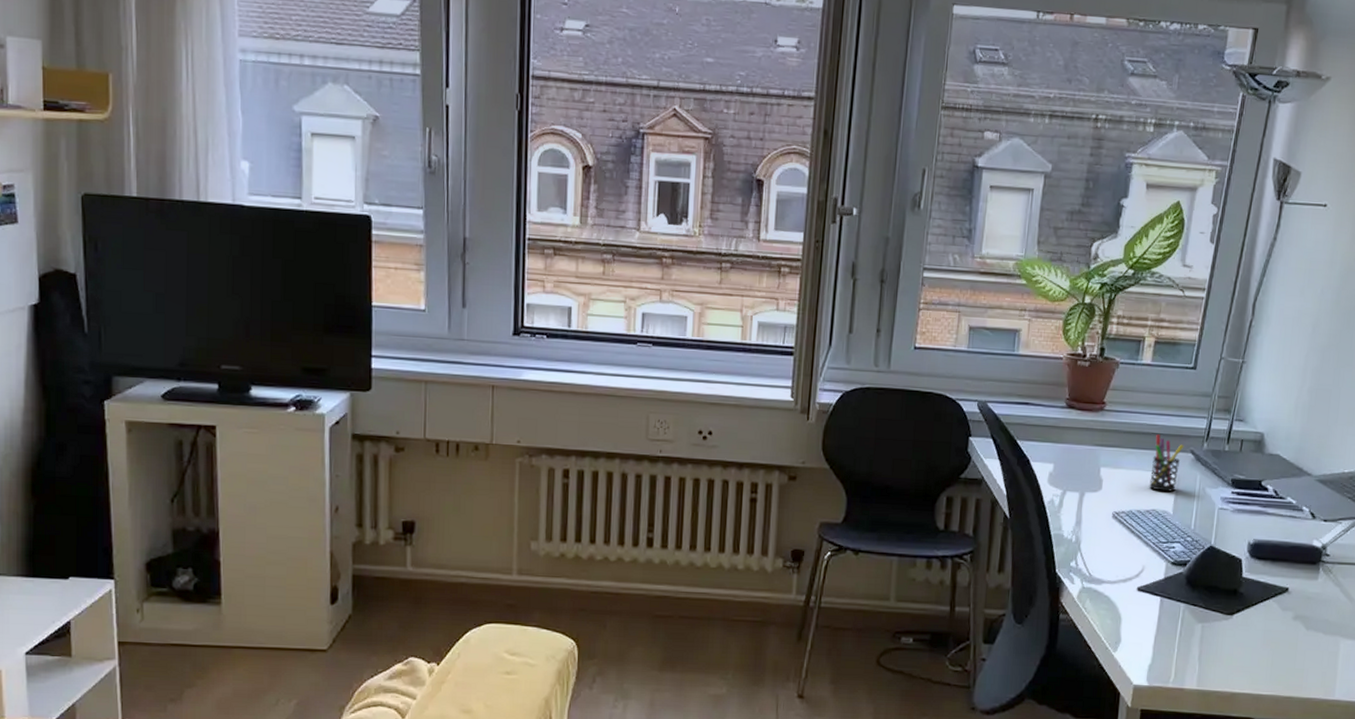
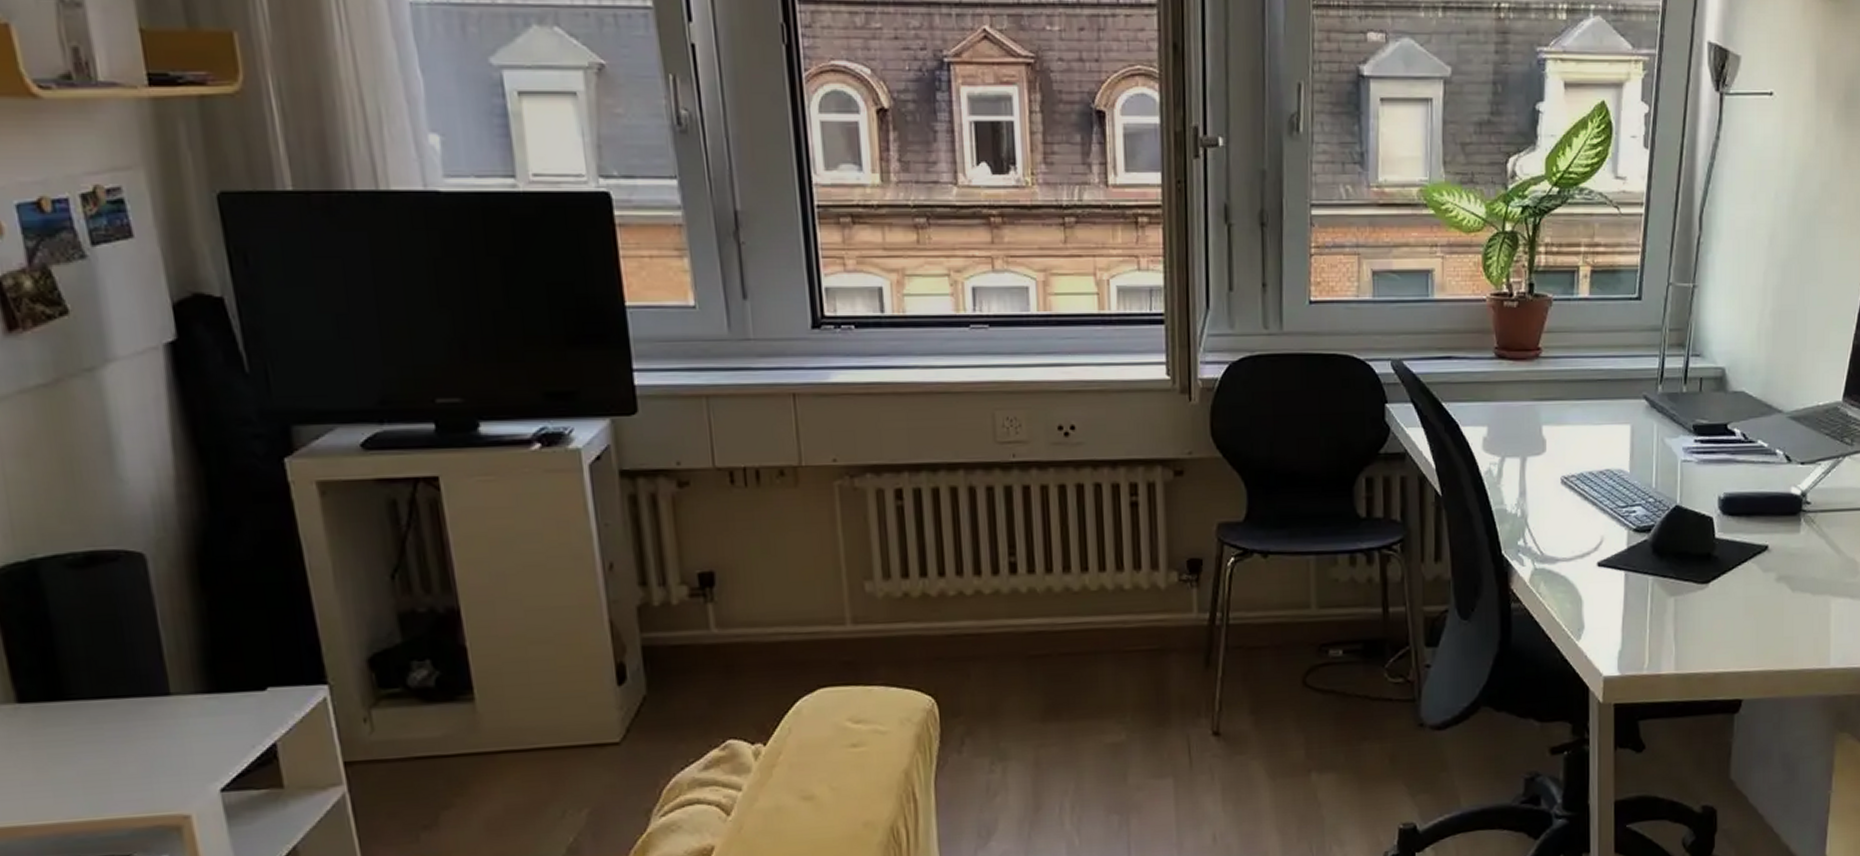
pen holder: present [1148,434,1184,492] -> none [1599,380,1636,447]

